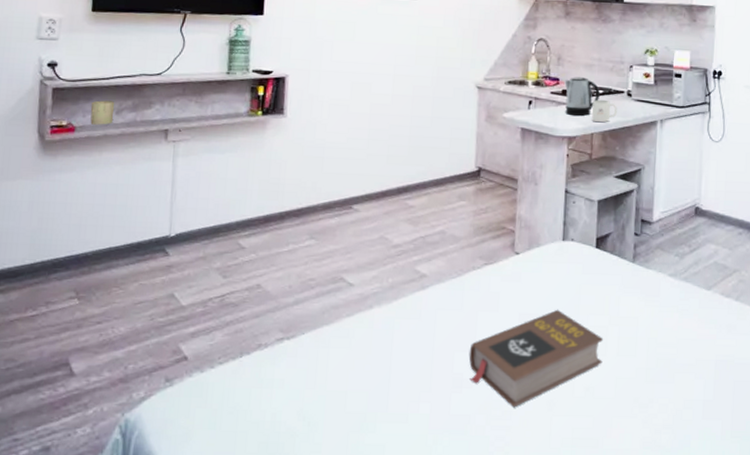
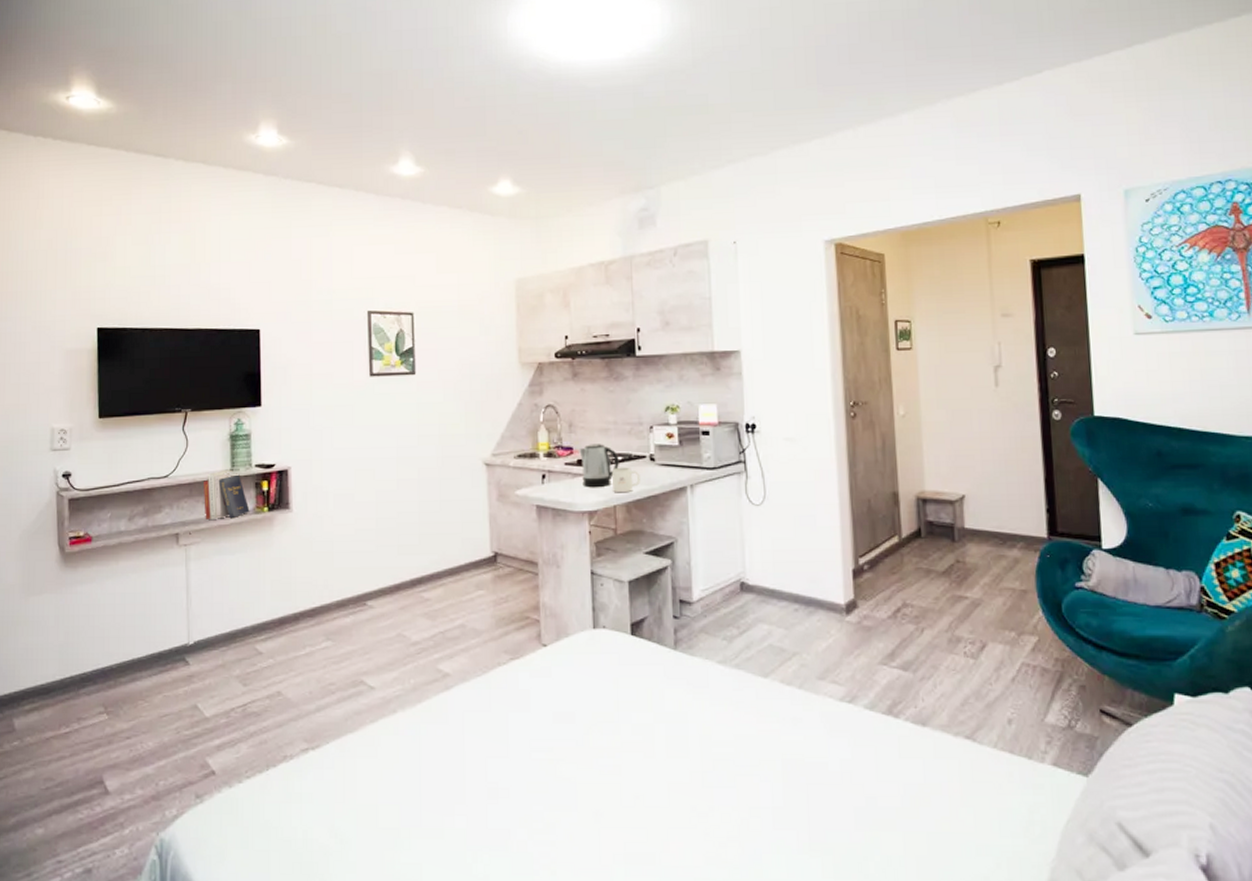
candle: present [90,100,115,125] -> none [104,508,127,533]
books: none [196,72,244,120] -> present [204,469,250,519]
book: present [468,309,604,408] -> none [502,706,651,820]

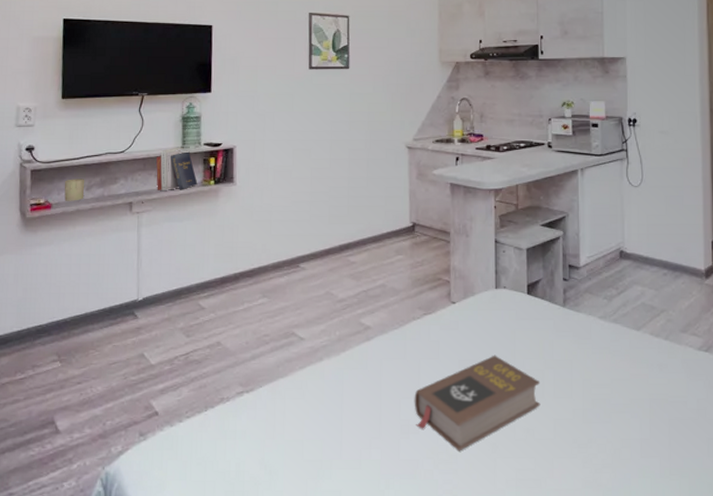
candle: none [104,508,127,533] -> present [64,179,85,201]
book: none [502,706,651,820] -> present [414,355,541,451]
kettle: present [579,444,619,487] -> none [488,132,522,169]
mug: present [611,467,640,493] -> none [515,152,539,174]

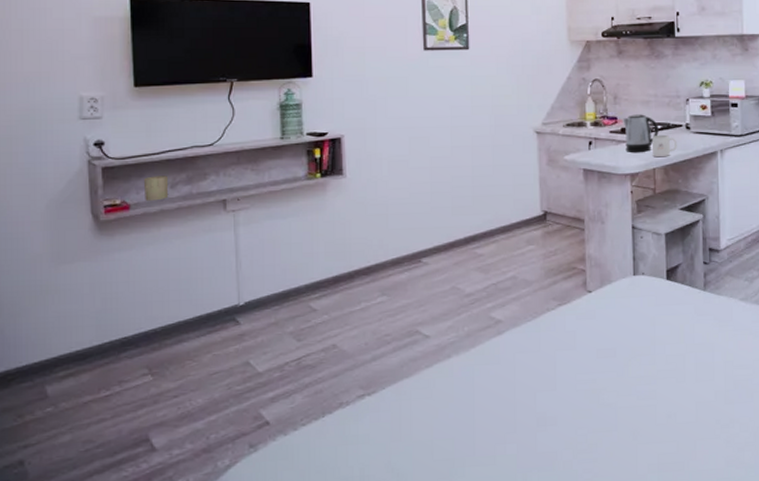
books: present [156,147,198,190] -> none [252,137,302,186]
book: present [414,355,541,451] -> none [550,342,682,440]
kettle: none [488,132,522,169] -> present [623,114,659,152]
mug: none [515,152,539,174] -> present [651,134,677,158]

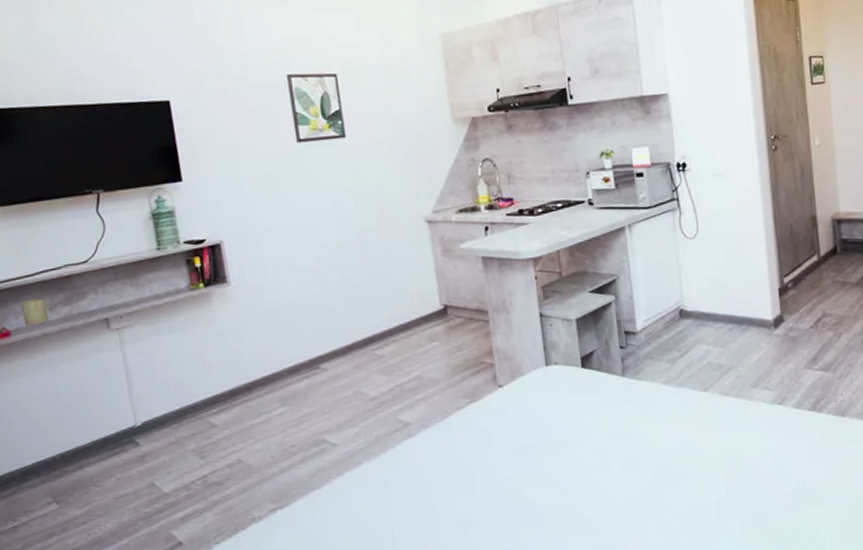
kettle: present [623,114,659,152] -> none [519,192,560,235]
mug: present [651,134,677,158] -> none [552,213,581,239]

